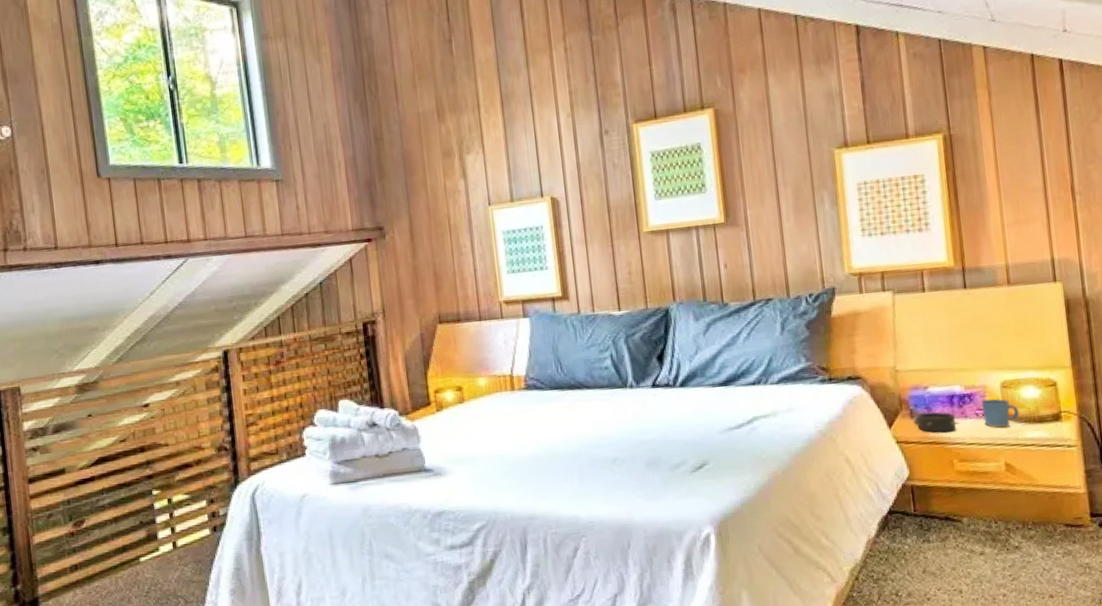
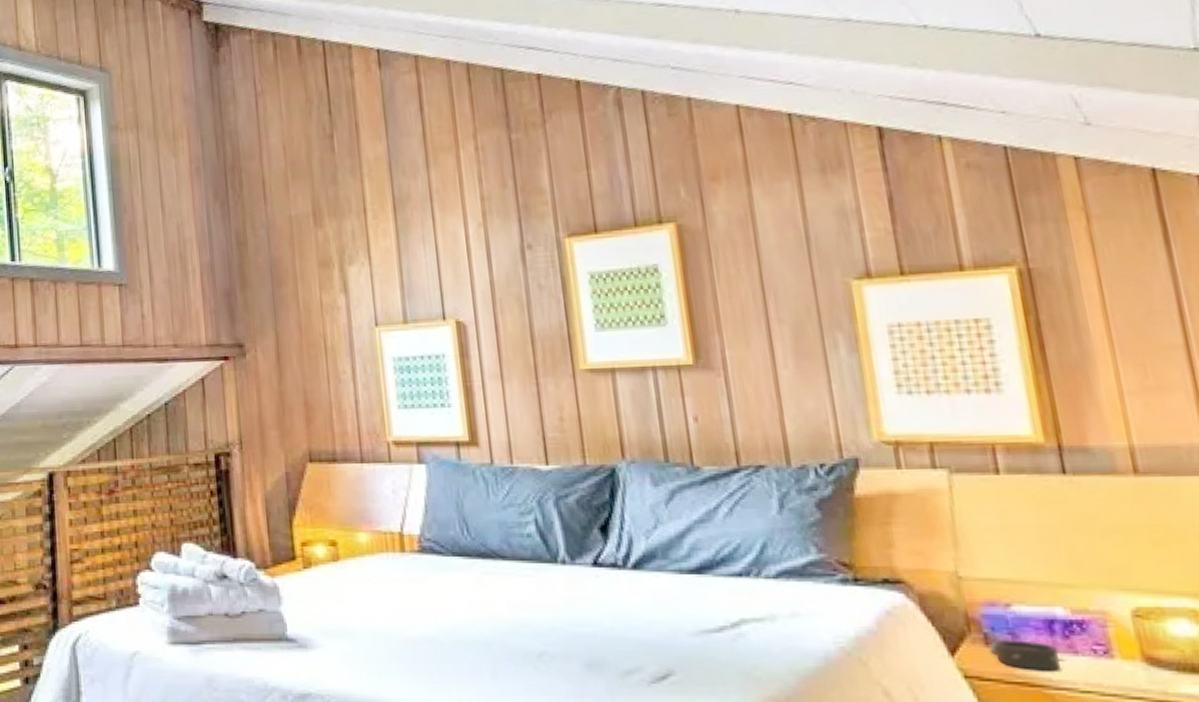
mug: present [981,398,1020,428] -> none [1100,631,1167,676]

